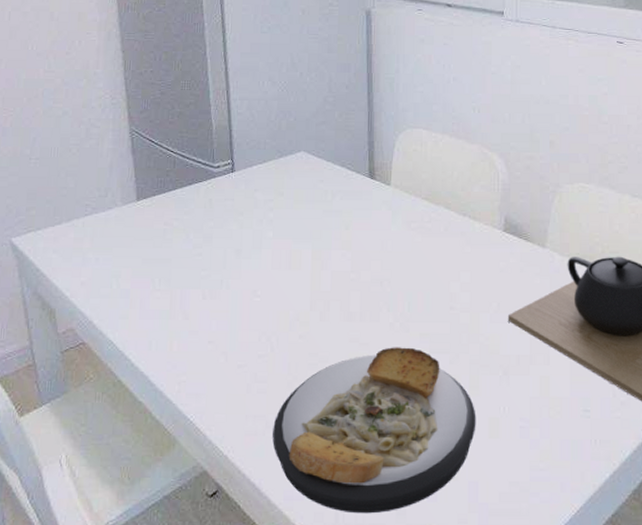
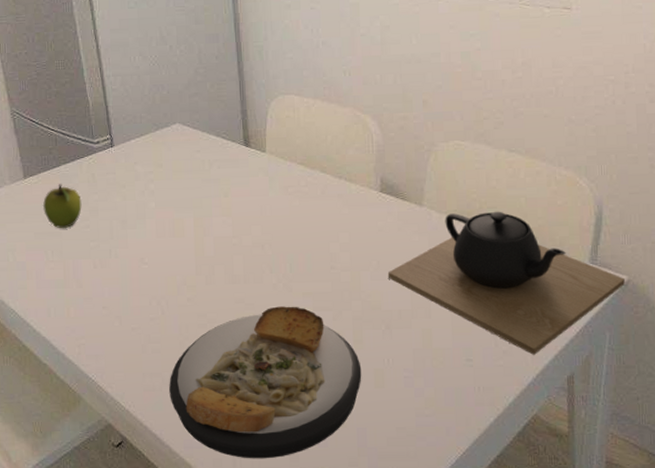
fruit: none [153,208,196,256] -> present [42,184,82,229]

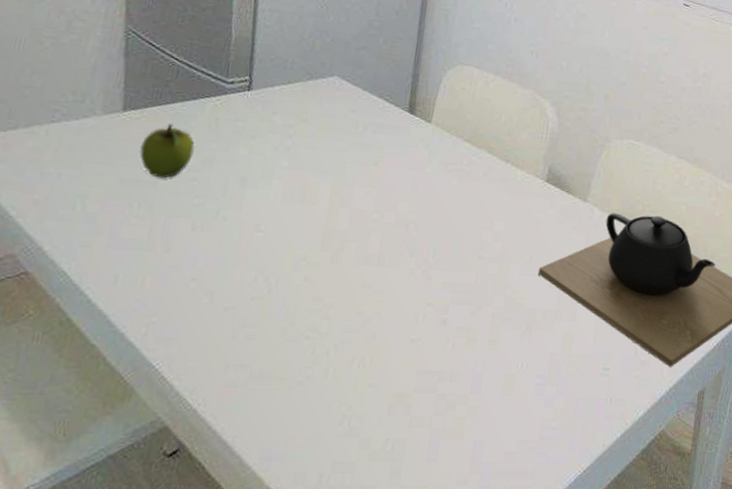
plate: present [169,306,362,459] -> none [255,295,492,475]

